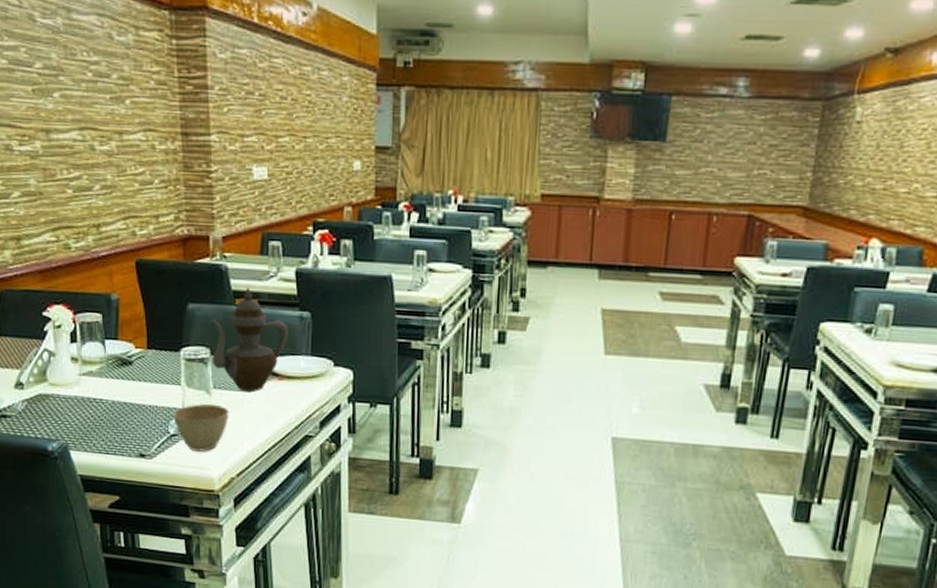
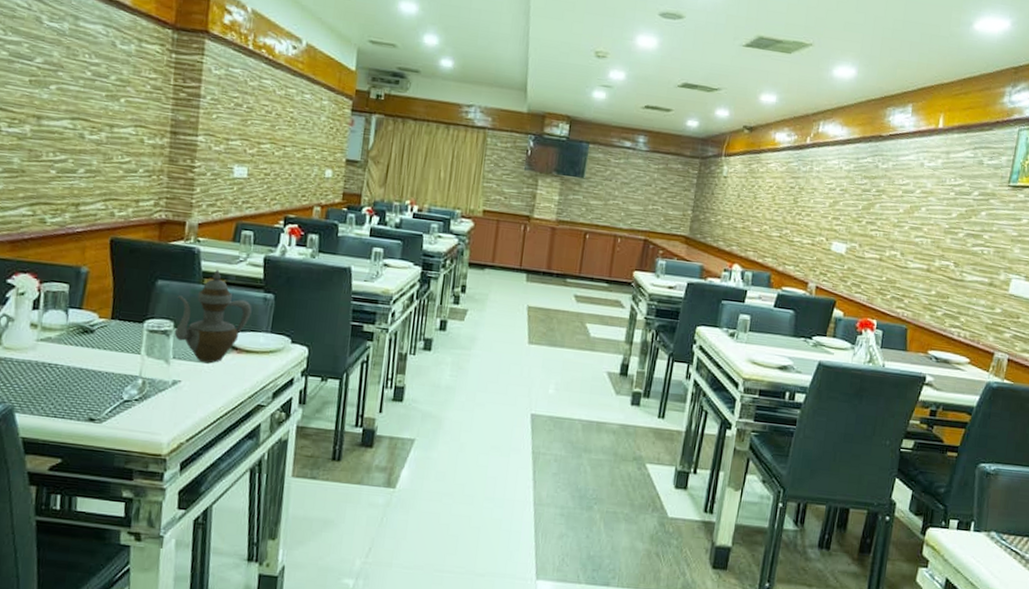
cup: present [172,403,229,452] -> none [128,372,186,418]

